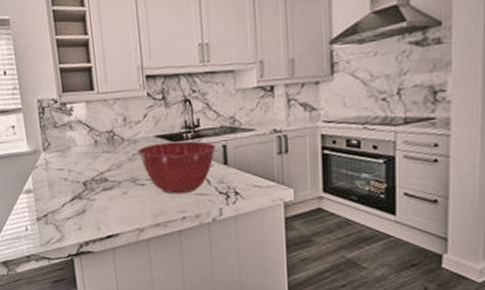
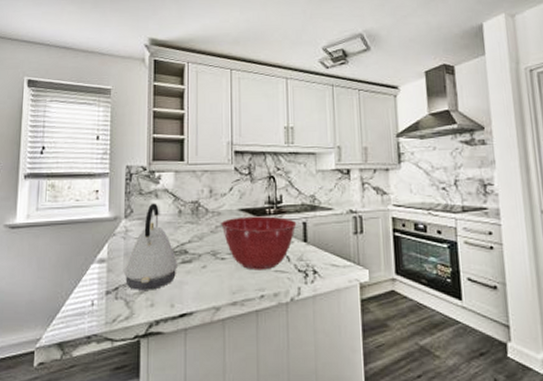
kettle: none [50,134,100,216] -> present [124,203,177,290]

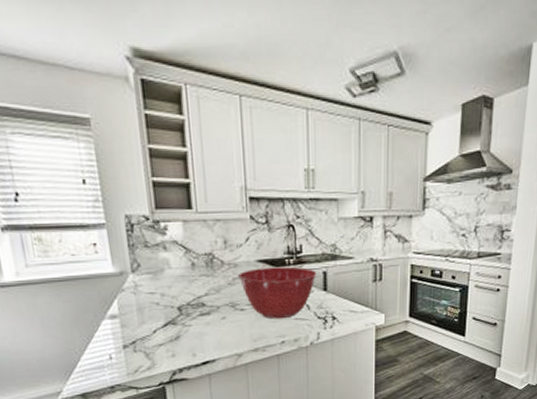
kettle: present [124,203,177,290] -> none [139,256,196,343]

